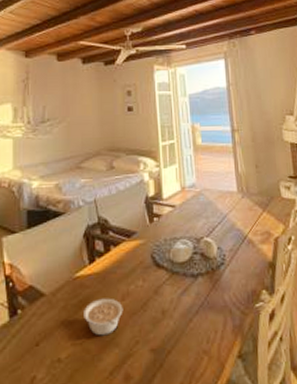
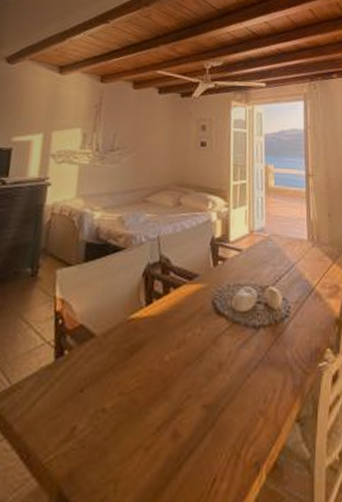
legume: present [84,298,123,336] -> none [134,344,178,386]

